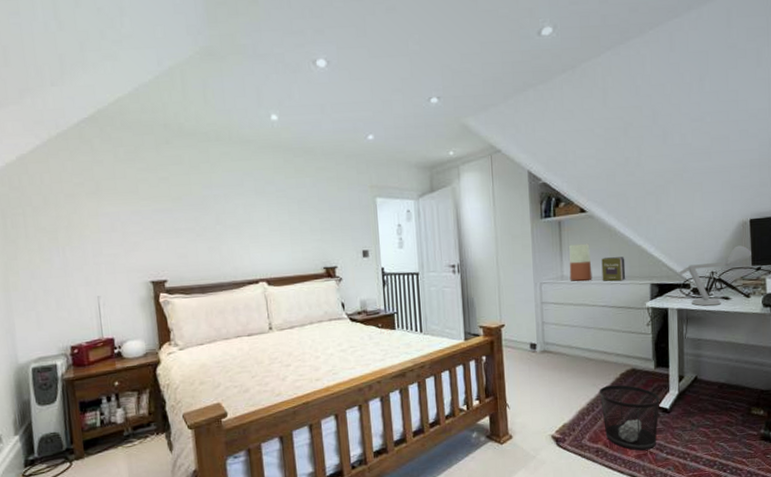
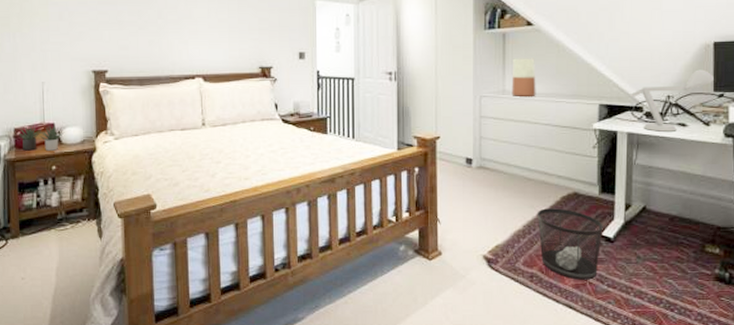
succulent plant: none [74,341,126,369] -> present [17,126,65,152]
books: present [601,257,626,281] -> none [546,73,573,100]

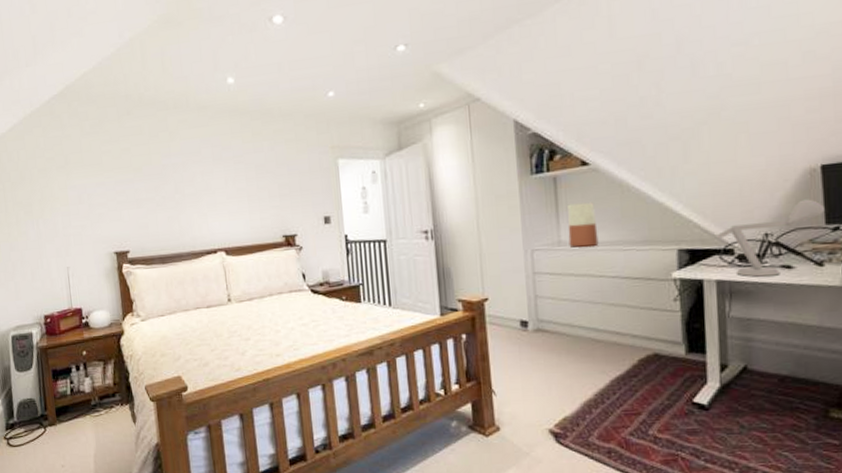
succulent plant: present [17,126,65,152] -> none [47,311,92,338]
waste bin: present [537,208,603,280] -> none [610,372,695,455]

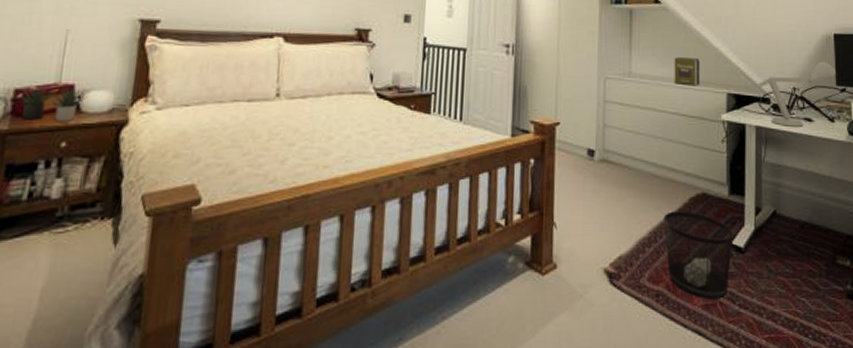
succulent plant: none [47,311,92,338] -> present [18,87,87,123]
vase: present [568,202,599,248] -> none [638,37,664,81]
books: none [610,217,644,247] -> present [674,56,700,86]
waste bin: none [610,372,695,455] -> present [663,211,734,299]

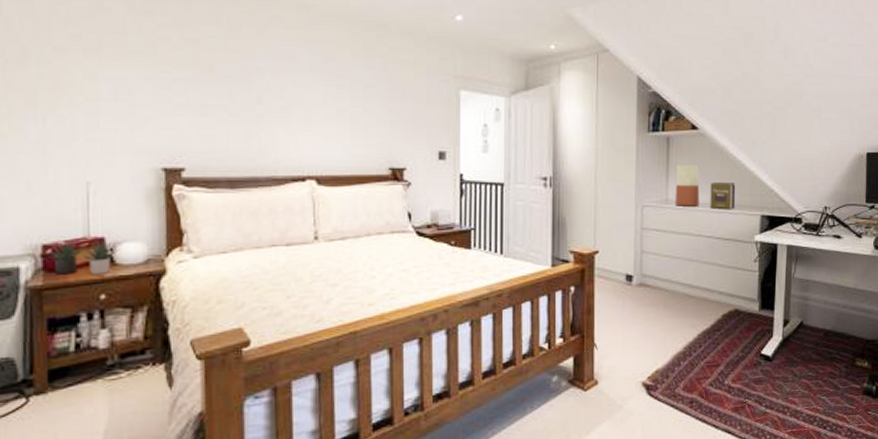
vase: none [638,37,664,81] -> present [675,164,700,206]
waste bin: present [663,211,734,299] -> none [698,327,763,403]
desk lamp: present [757,61,836,127] -> none [790,180,866,244]

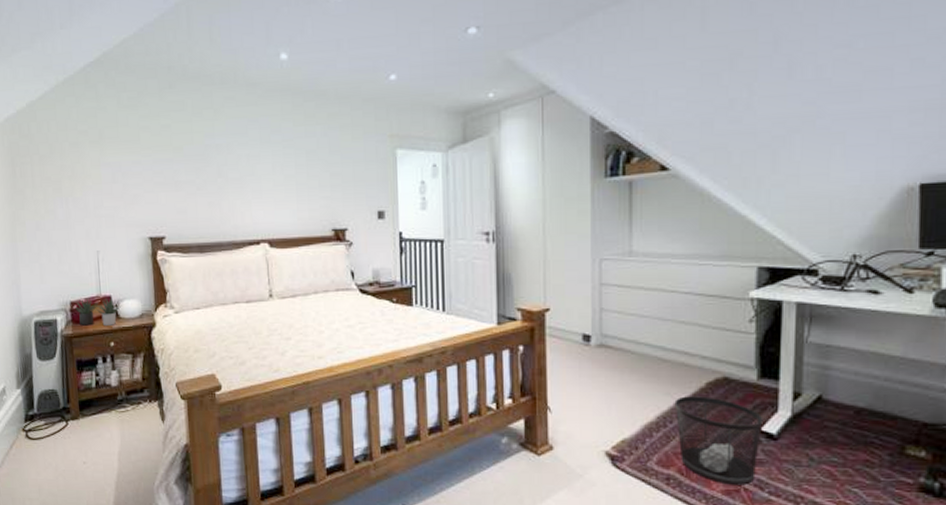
vase: present [675,164,700,206] -> none [641,211,673,259]
waste bin: none [698,327,763,403] -> present [674,396,763,485]
books: present [710,181,736,210] -> none [687,229,722,262]

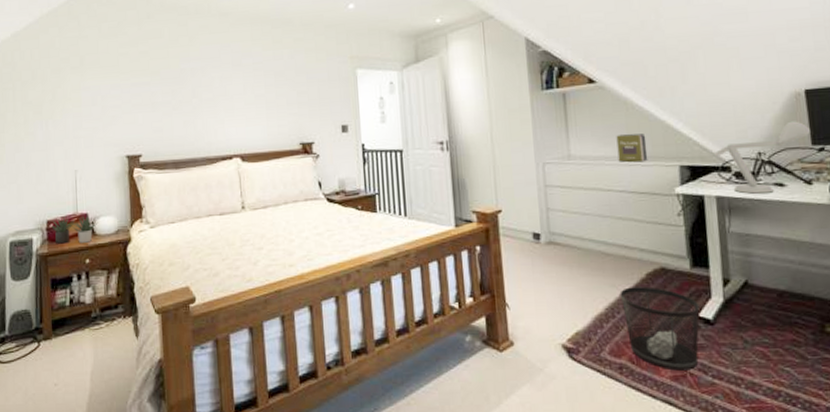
books: none [687,229,722,262] -> present [616,133,648,163]
desk lamp: none [800,220,920,301] -> present [714,121,810,194]

